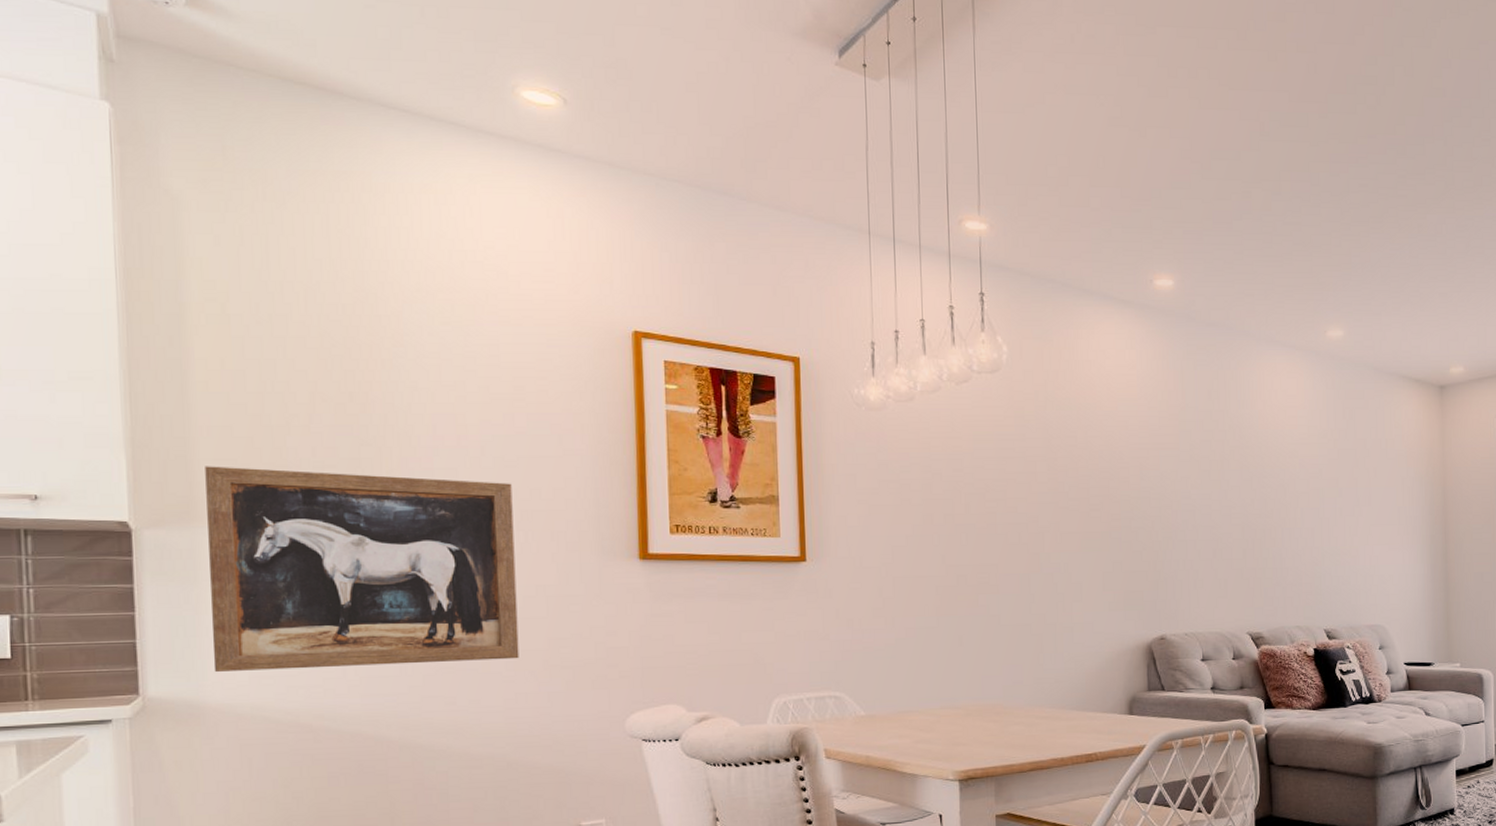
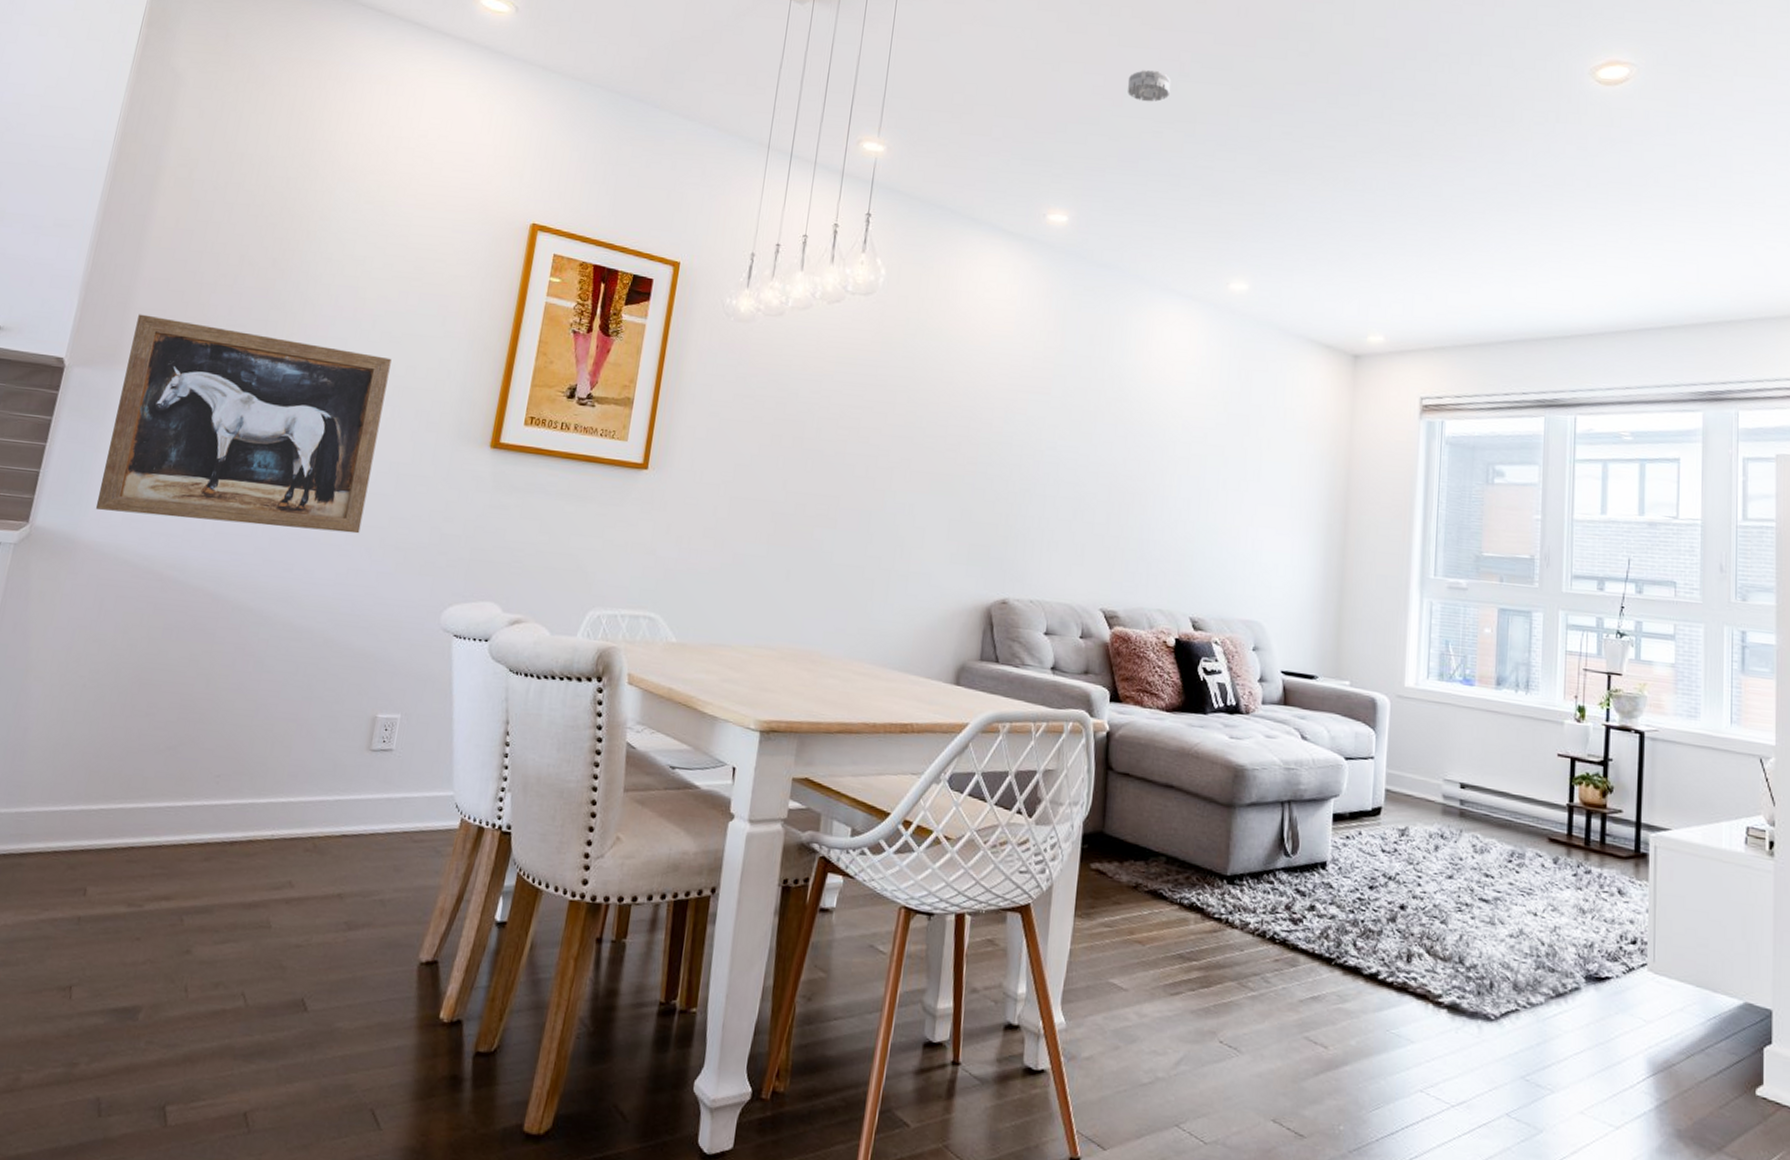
smoke detector: none [1213,131,1254,163] -> present [1127,70,1172,102]

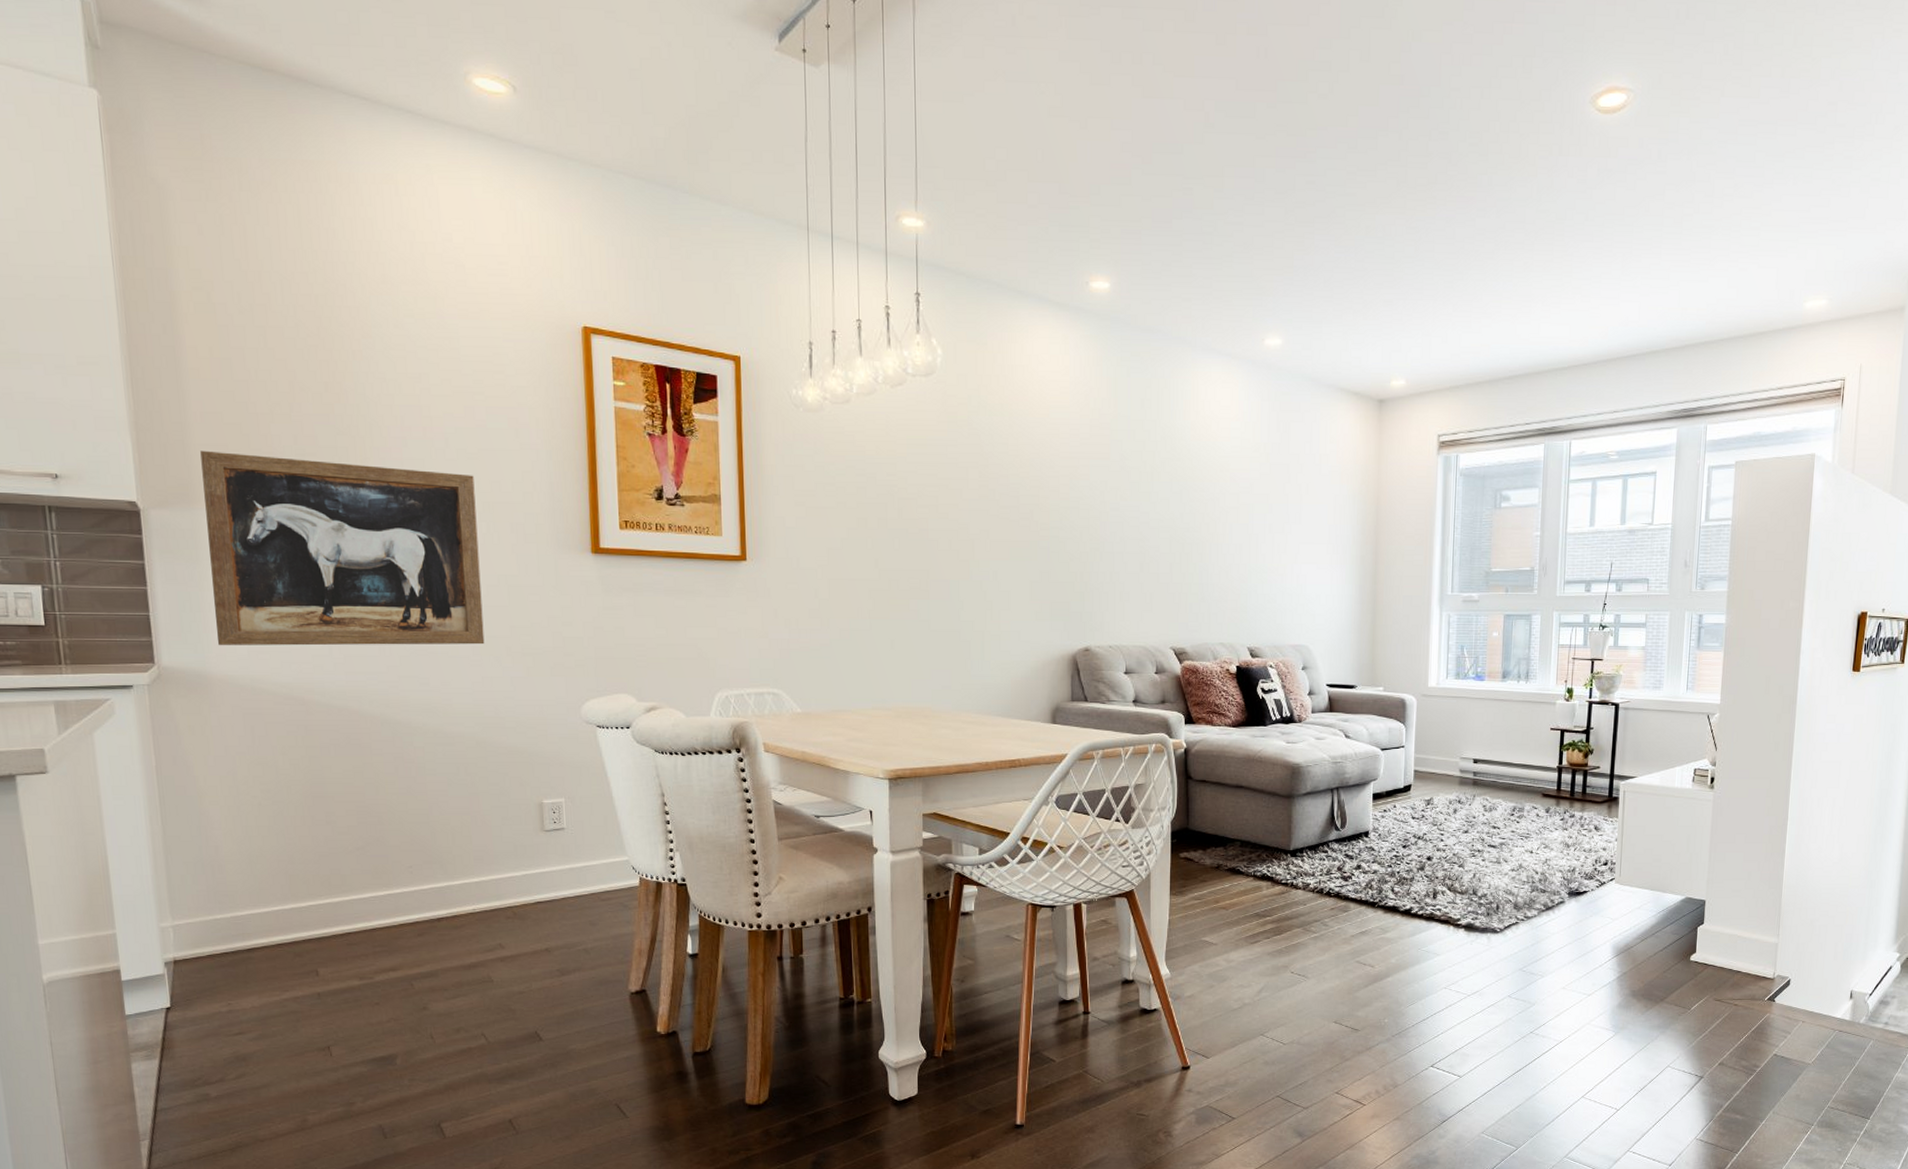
smoke detector: present [1127,70,1172,102] -> none [1155,123,1198,157]

